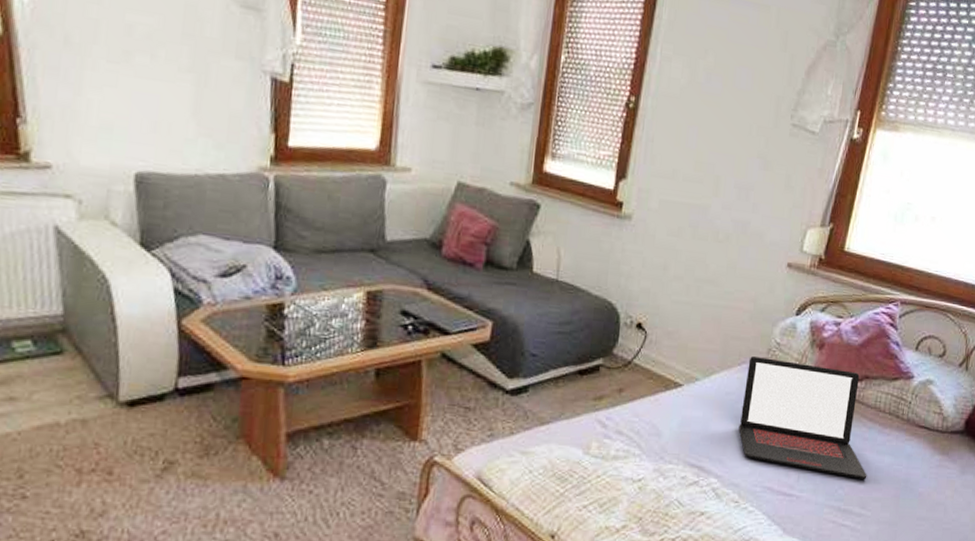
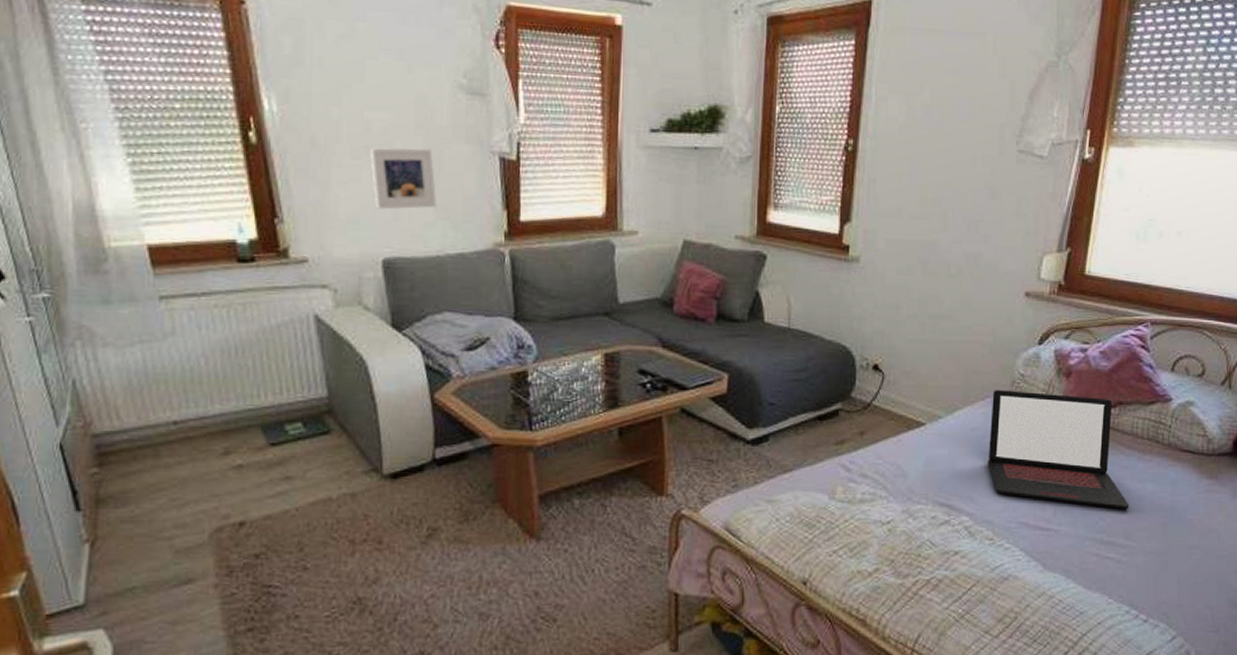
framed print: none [129,53,200,123] -> present [370,147,436,210]

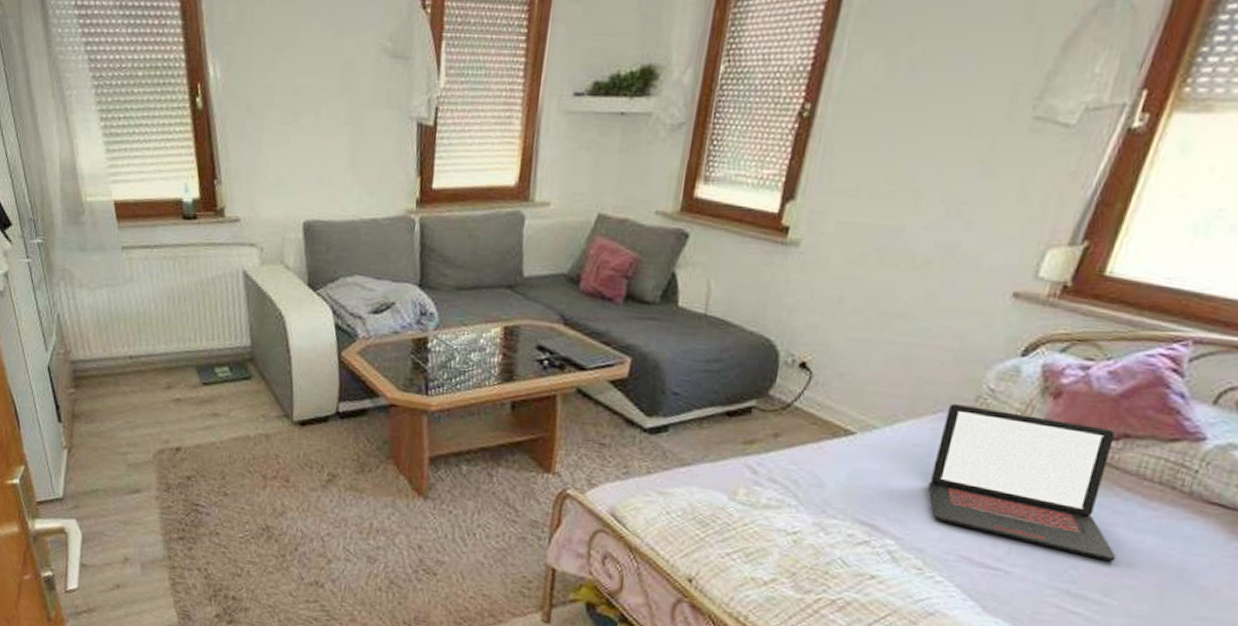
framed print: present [370,147,436,210] -> none [298,112,355,174]

